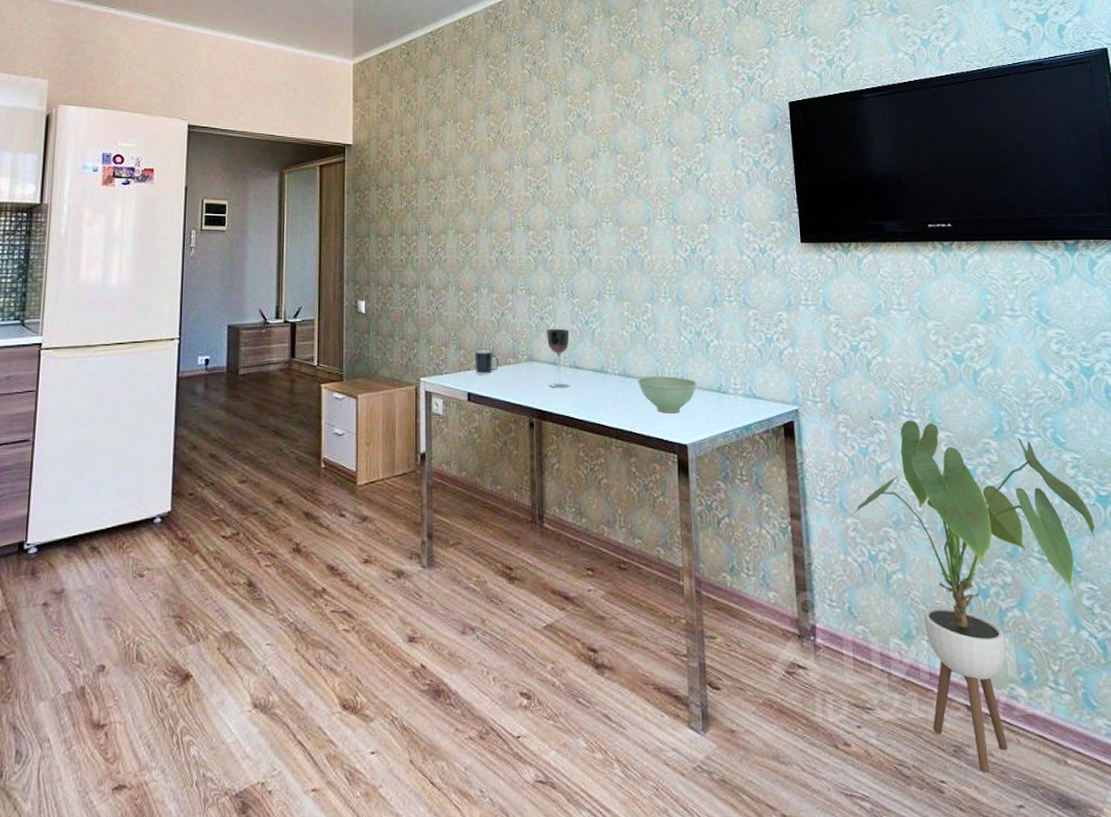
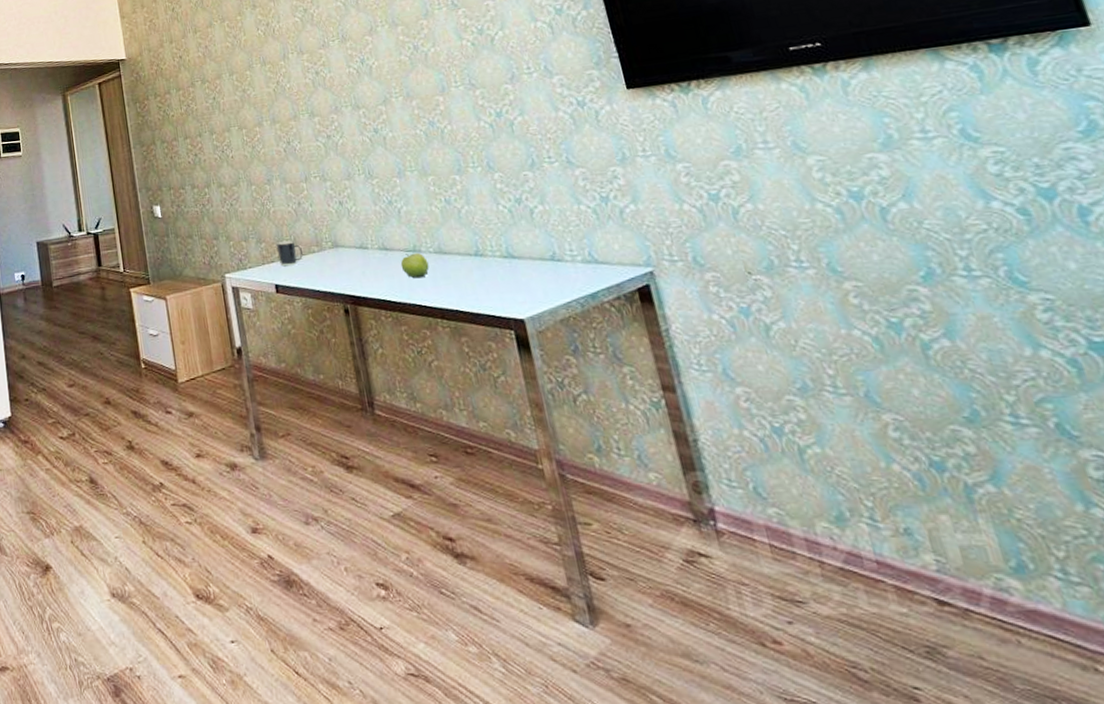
wineglass: present [547,328,571,388] -> none [348,211,383,272]
fruit: none [587,373,613,398] -> present [400,252,430,278]
bowl: present [637,376,697,414] -> none [456,248,526,288]
house plant: present [854,420,1095,772] -> none [743,271,1094,679]

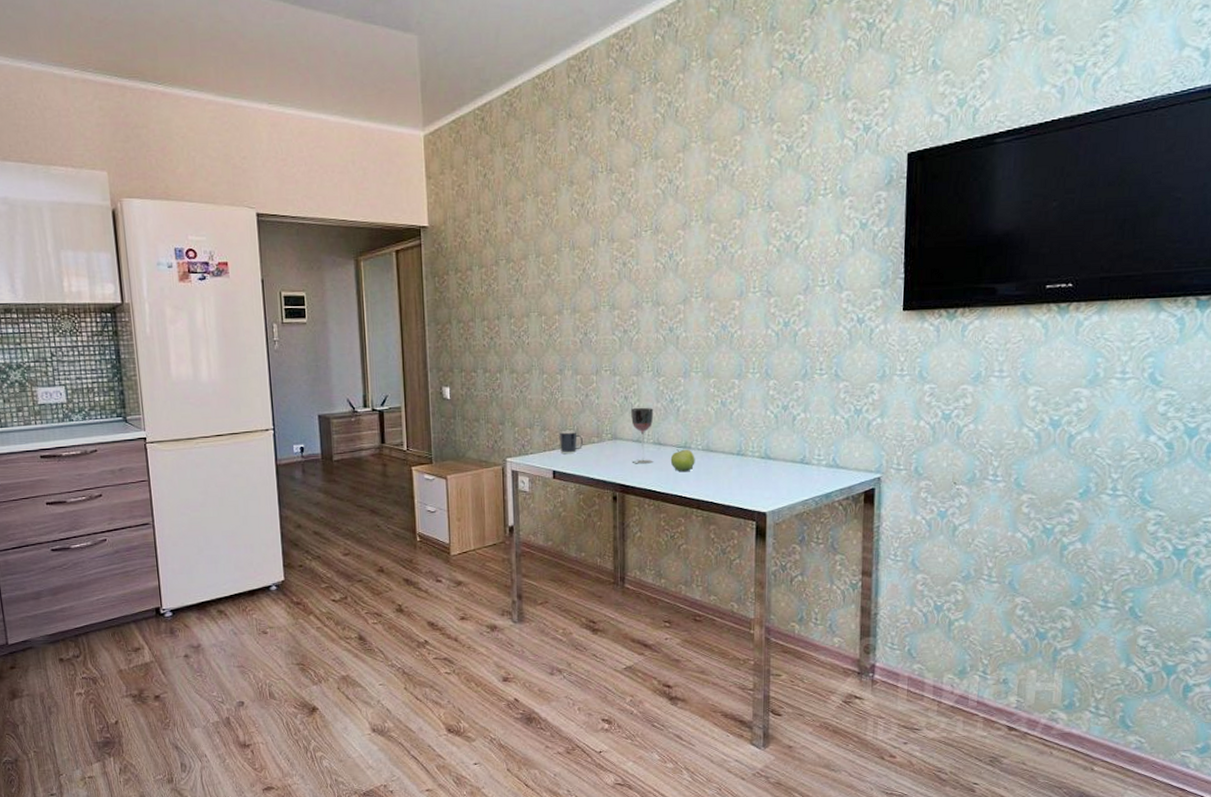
wineglass: none [348,211,383,272] -> present [631,407,654,464]

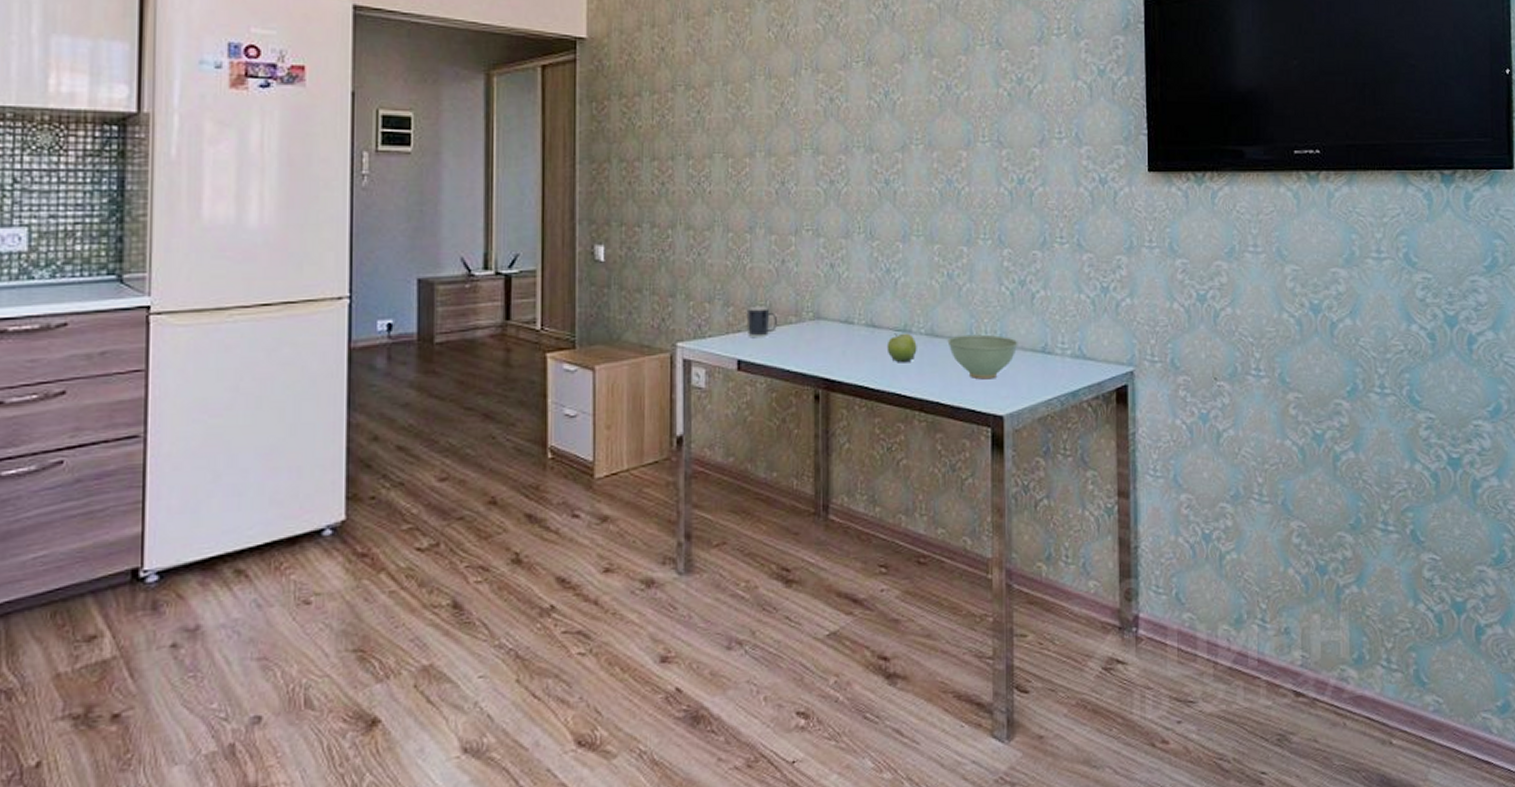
wineglass: present [631,407,654,464] -> none [838,278,866,352]
bowl: none [720,449,780,485] -> present [947,334,1018,380]

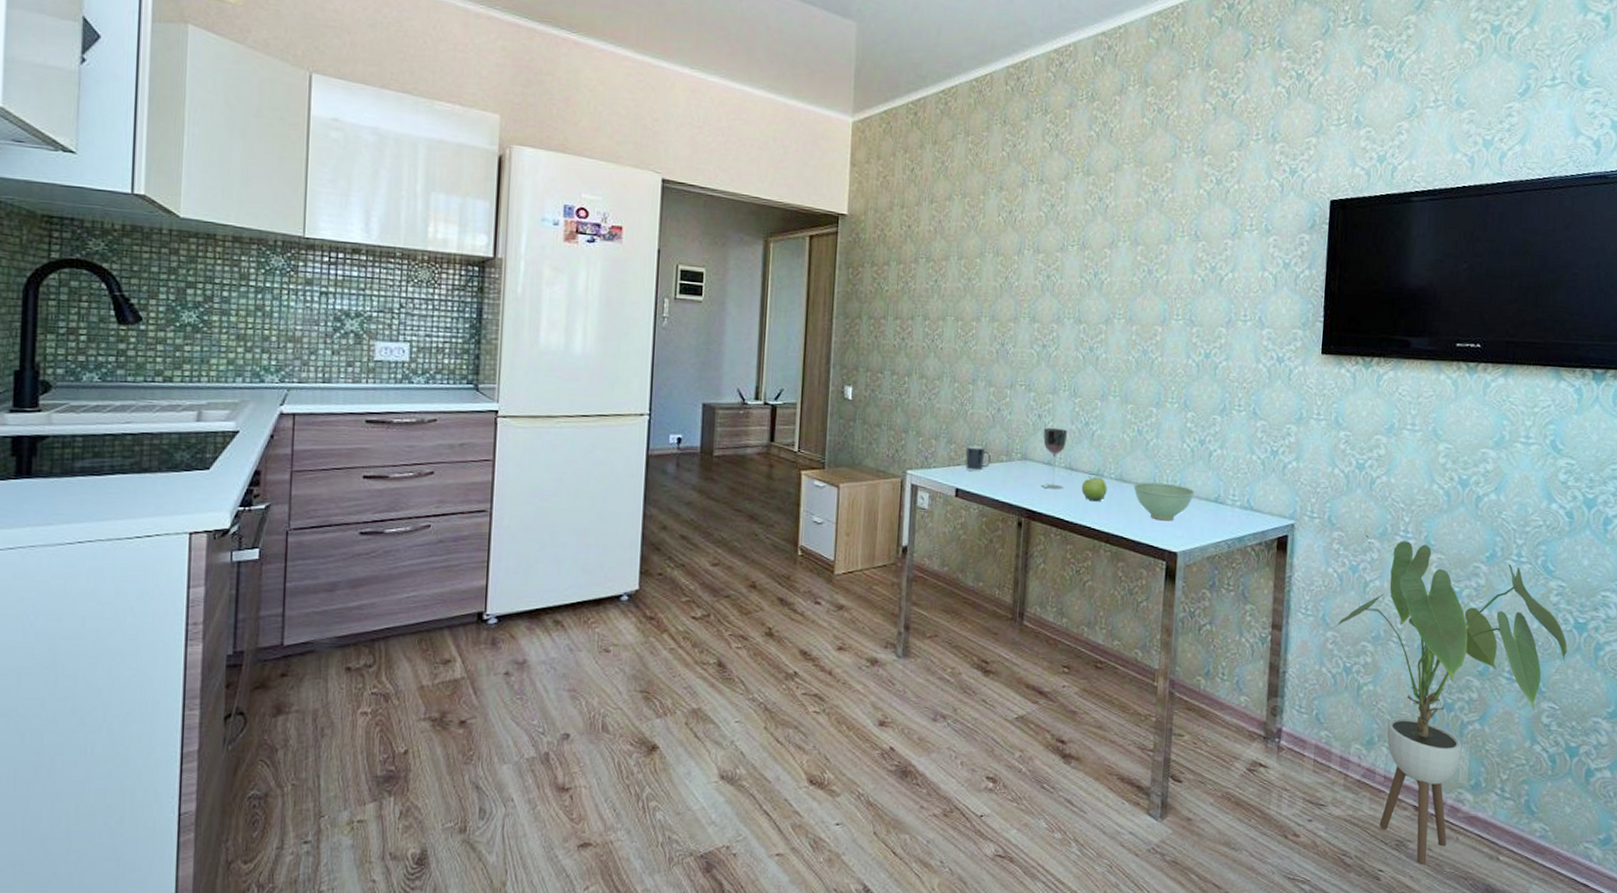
wineglass: none [838,278,866,352] -> present [1042,427,1068,490]
house plant: none [1189,380,1443,760] -> present [1335,541,1567,864]

